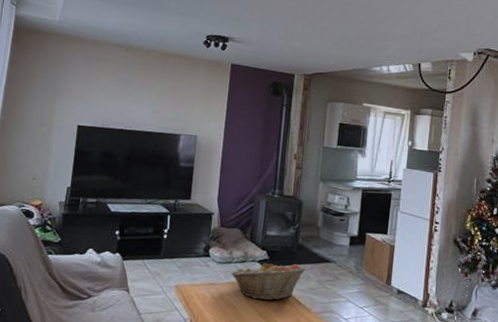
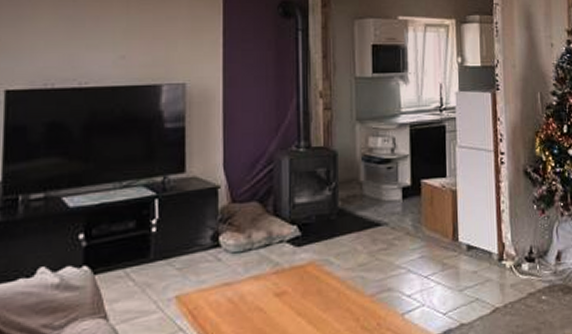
fruit basket: present [231,261,307,300] -> none [252,236,353,293]

